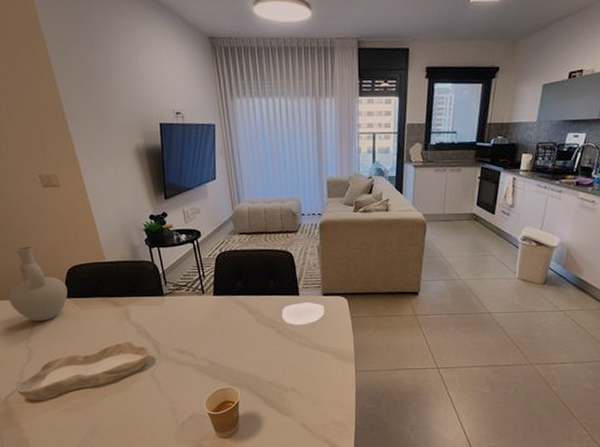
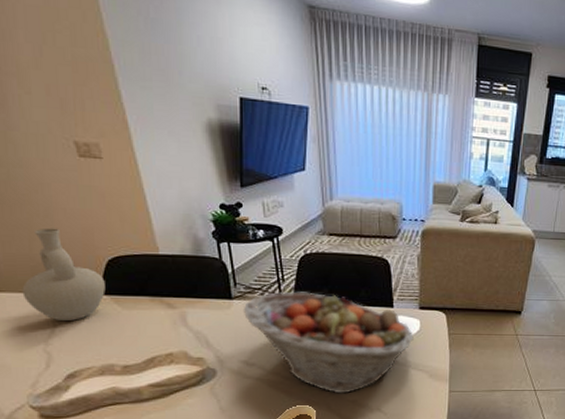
fruit basket: none [173,286,320,376] -> present [243,291,414,394]

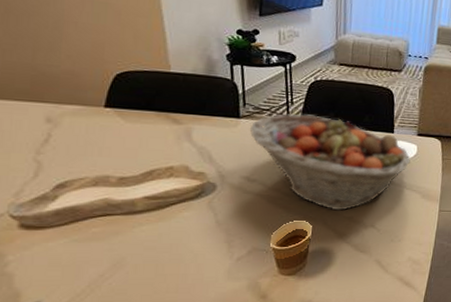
vase: present [22,228,106,322] -> none [18,39,110,132]

